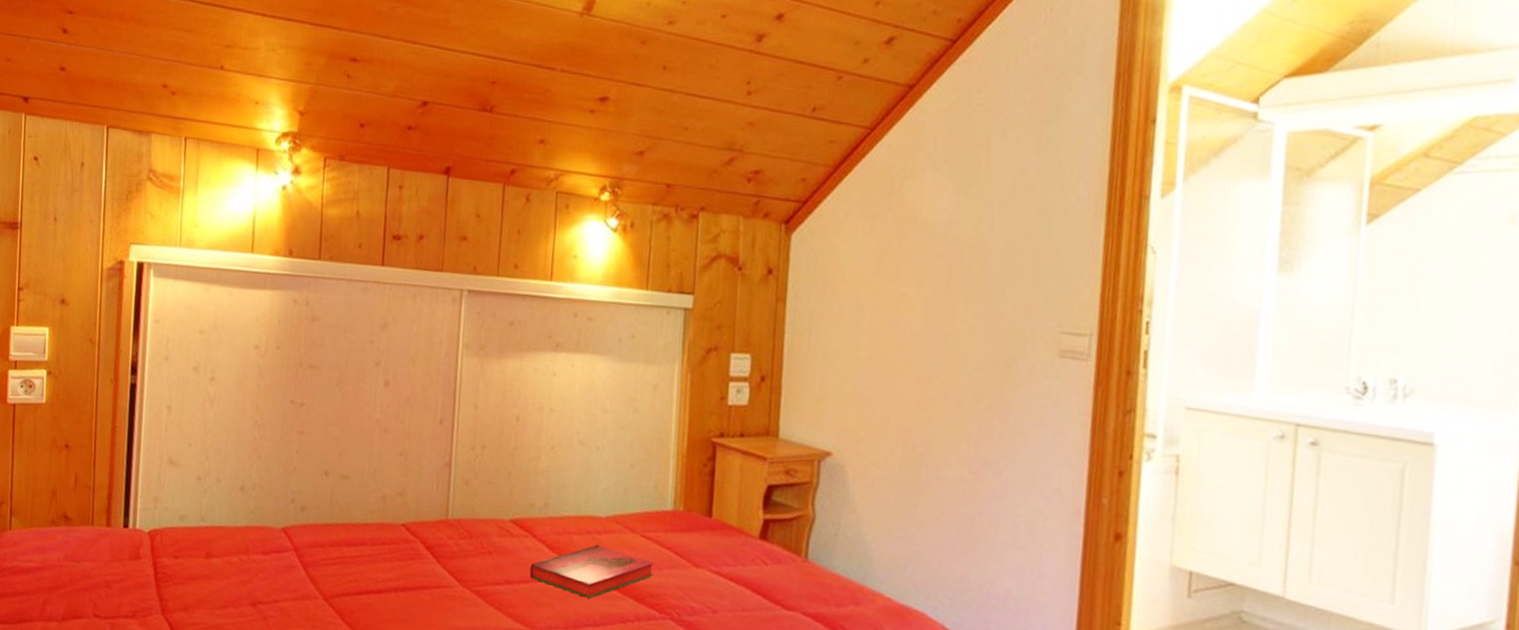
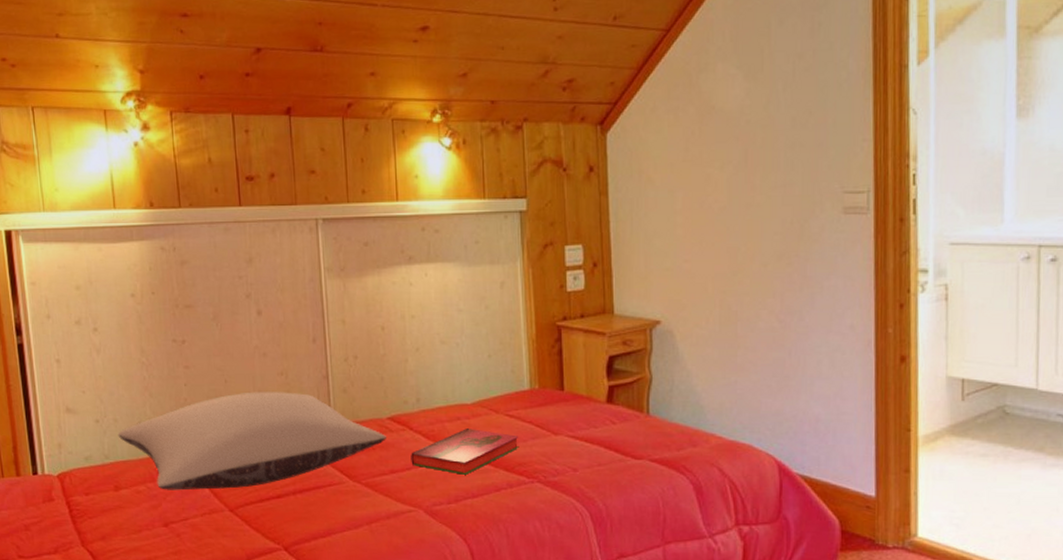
pillow: none [218,469,506,576] -> present [118,392,386,491]

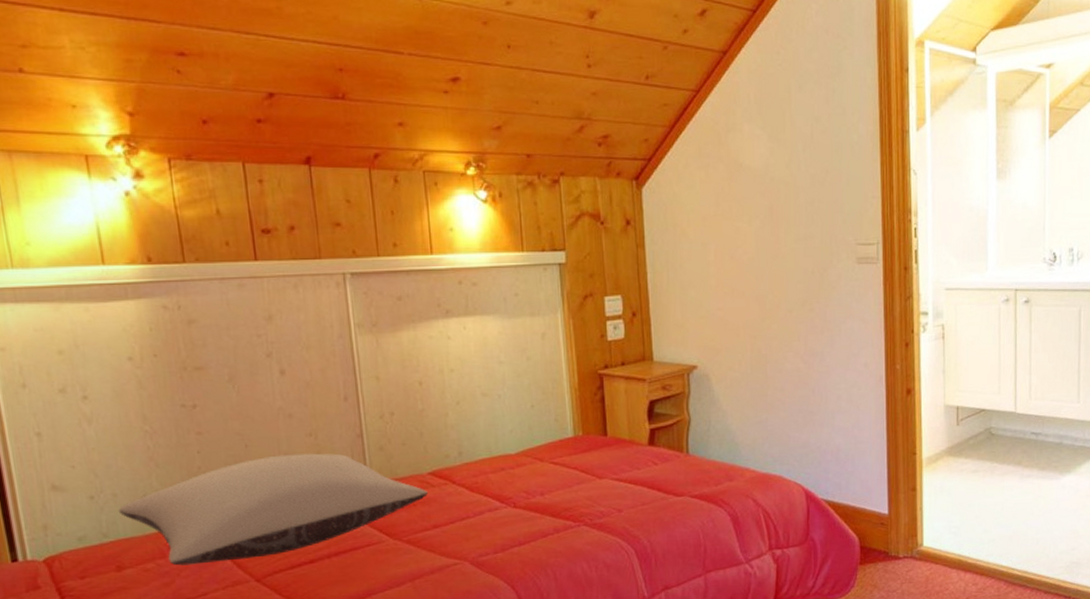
hardback book: present [411,427,520,475] -> none [454,477,565,524]

